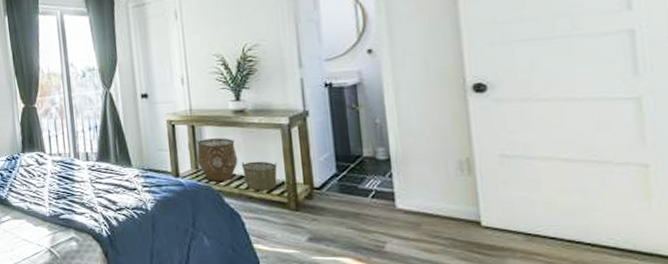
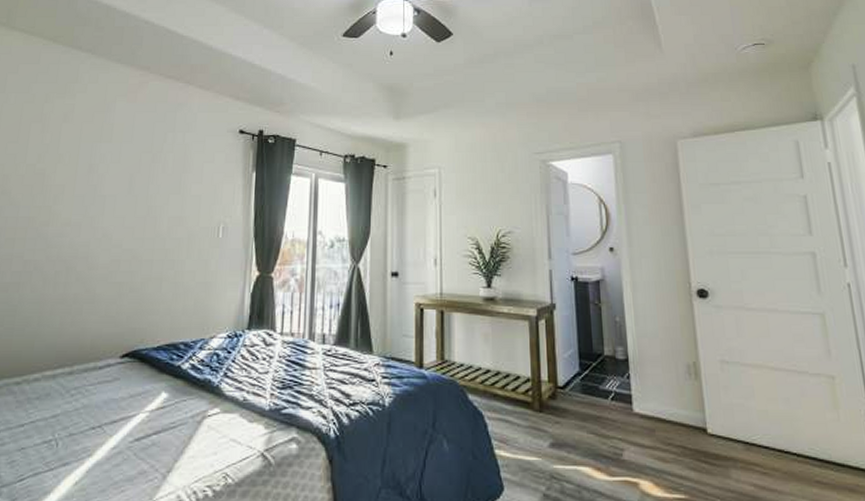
basket: present [196,138,238,182] -> none [443,327,485,375]
basket: present [241,161,277,192] -> none [488,354,523,389]

